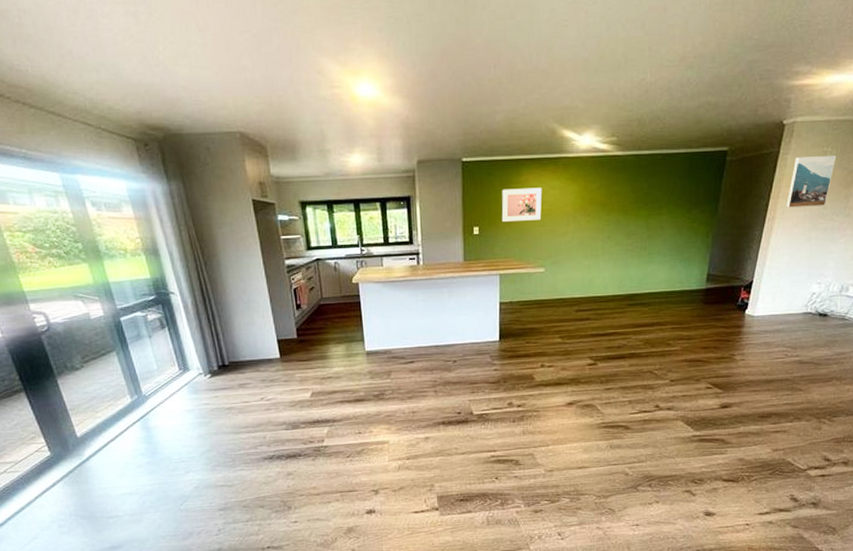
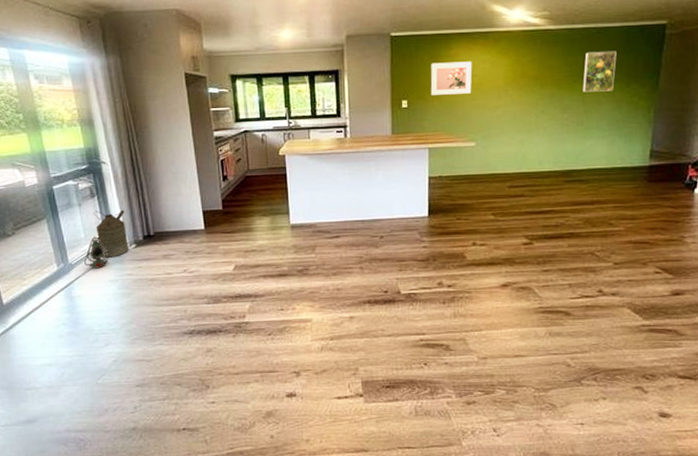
lantern: none [158,366,184,400] -> present [84,235,109,269]
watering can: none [164,341,204,389] -> present [93,210,129,258]
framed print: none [647,177,680,218] -> present [583,50,617,92]

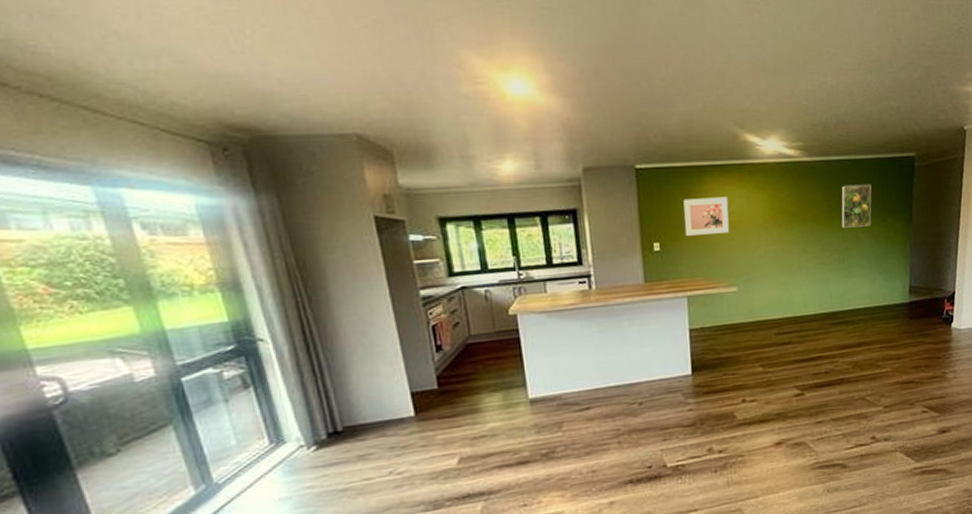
lantern: present [84,235,109,269] -> none [238,440,277,486]
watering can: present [93,210,129,258] -> none [248,402,306,469]

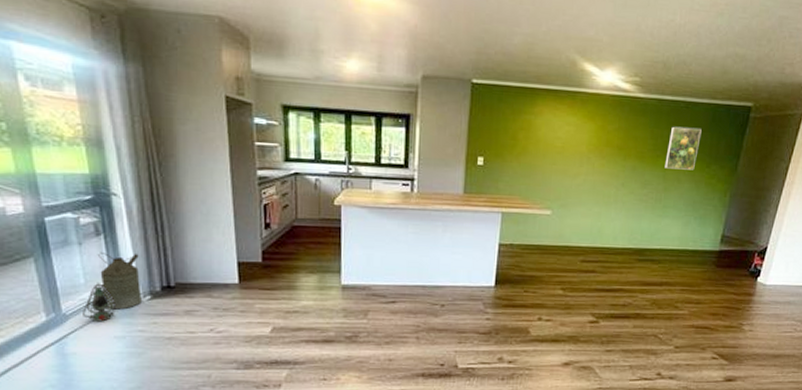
lantern: none [238,440,277,486] -> present [83,282,115,322]
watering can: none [248,402,306,469] -> present [95,251,142,310]
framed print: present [683,196,730,236] -> none [509,118,557,157]

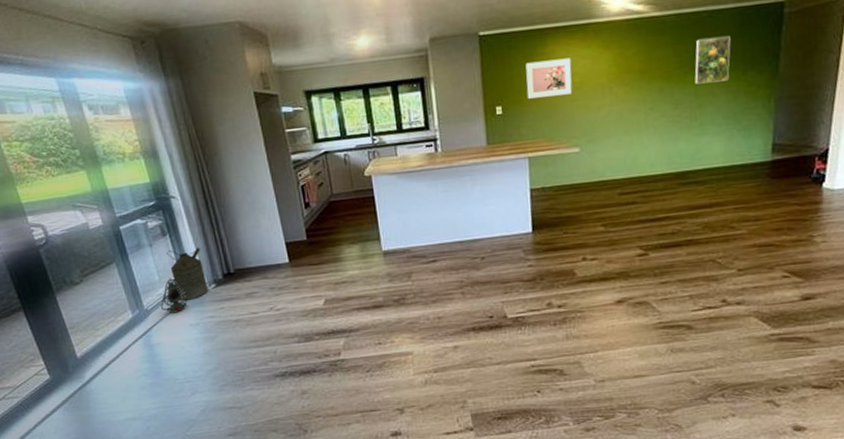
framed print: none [509,118,557,157] -> present [525,57,573,99]

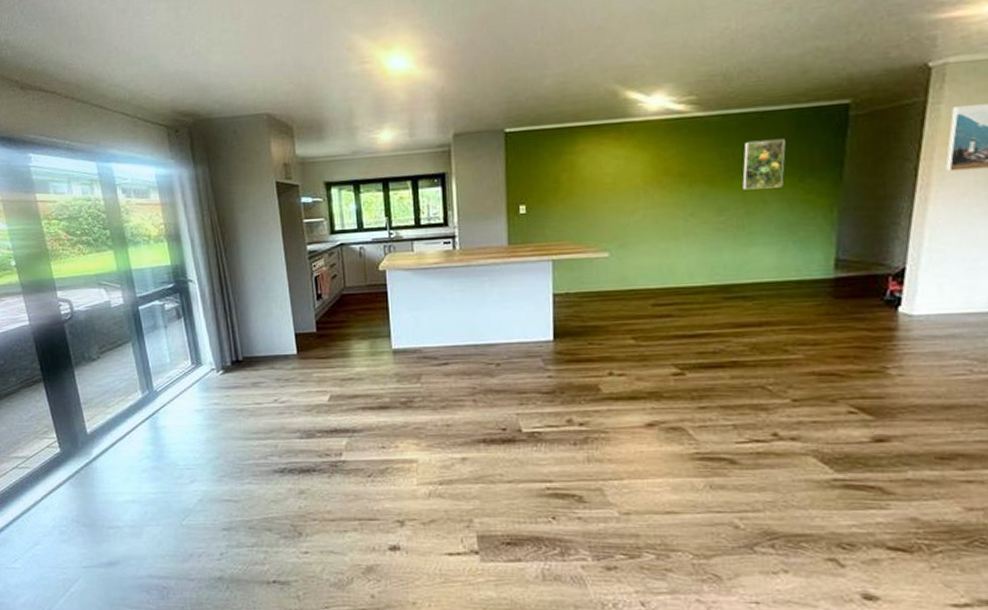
lantern: present [161,277,188,314] -> none [169,360,195,397]
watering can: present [165,248,208,301] -> none [178,332,216,385]
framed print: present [525,57,573,99] -> none [553,157,603,199]

